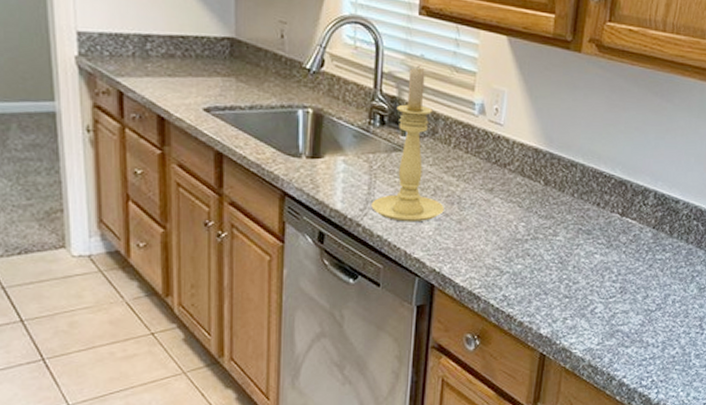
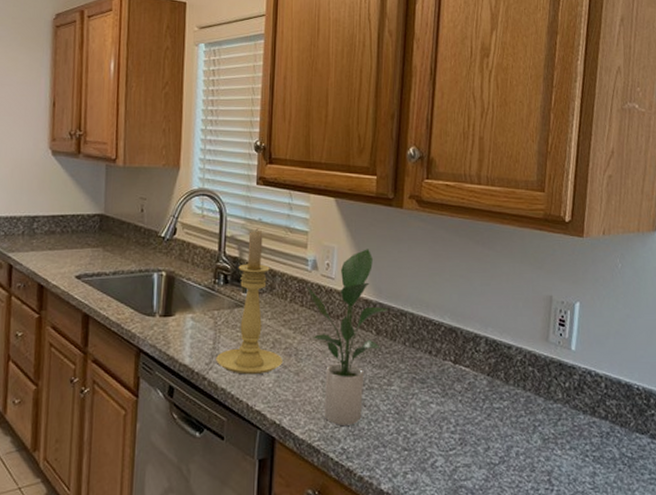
potted plant: none [472,95,559,274] -> present [307,249,388,425]

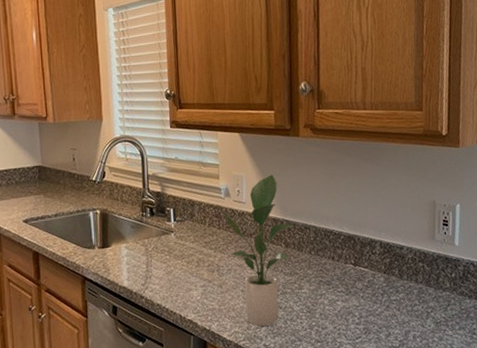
candle holder: present [216,228,283,375] -> none [150,165,207,291]

